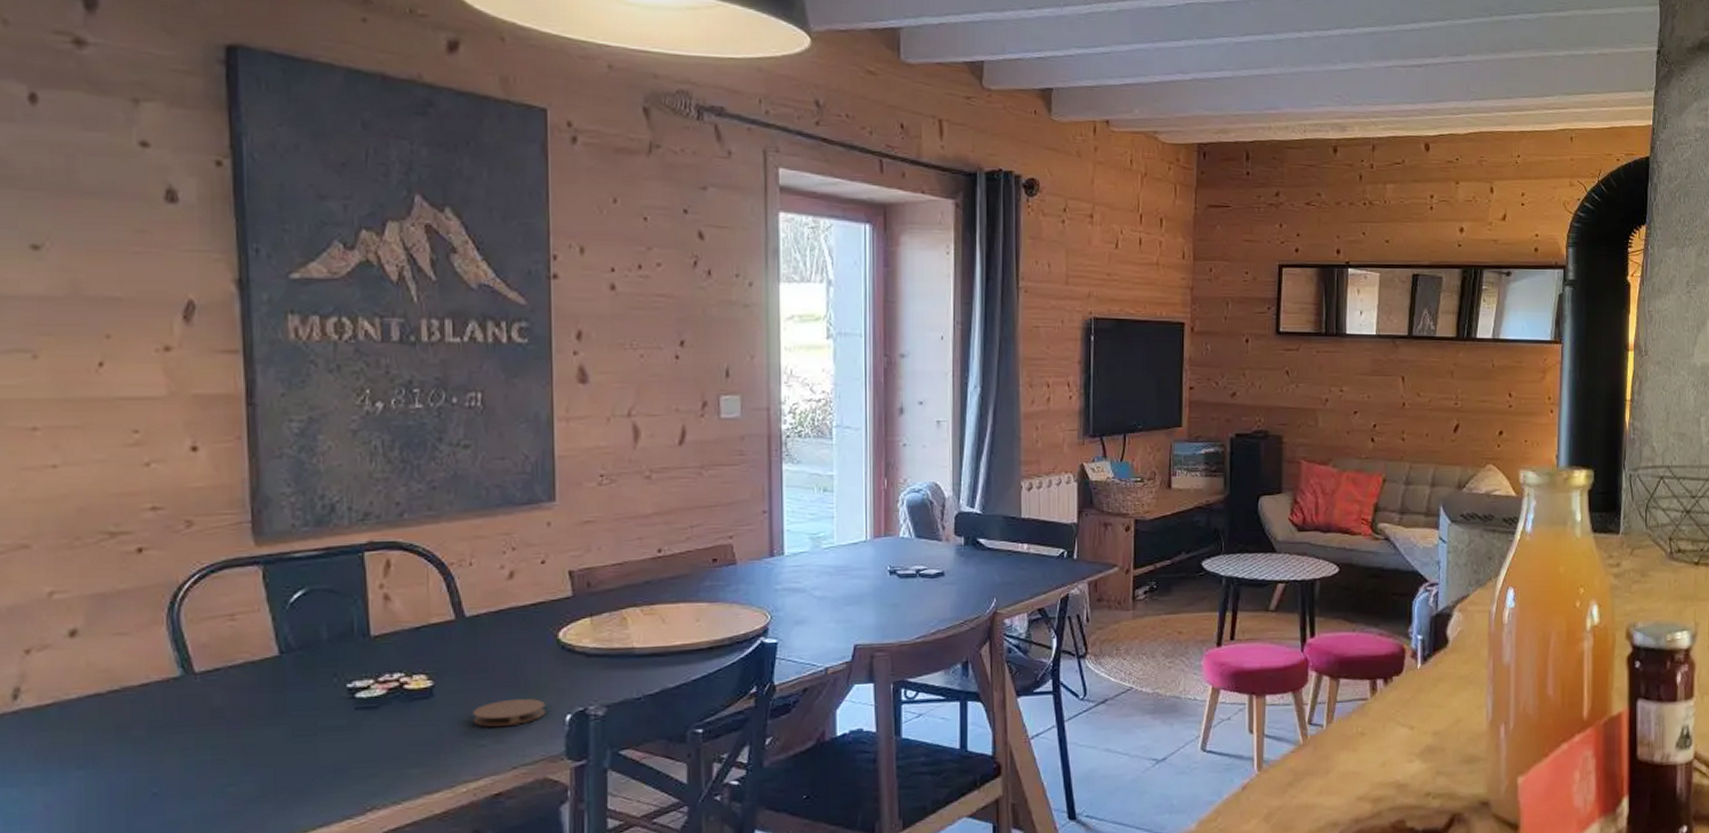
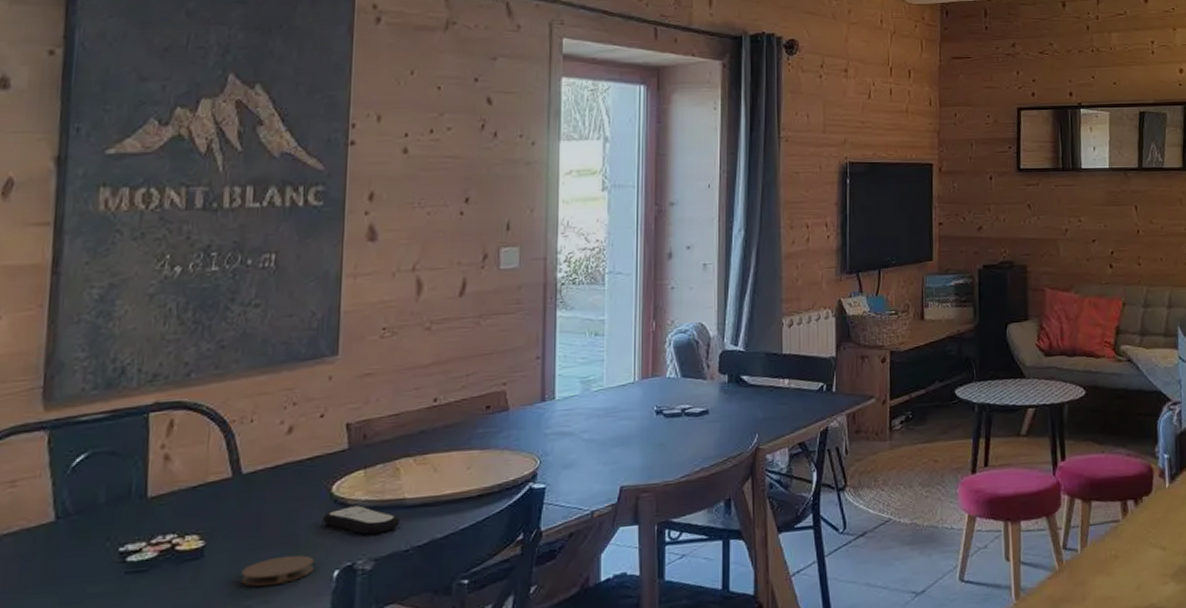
remote control: none [552,652,631,682] -> present [323,505,401,535]

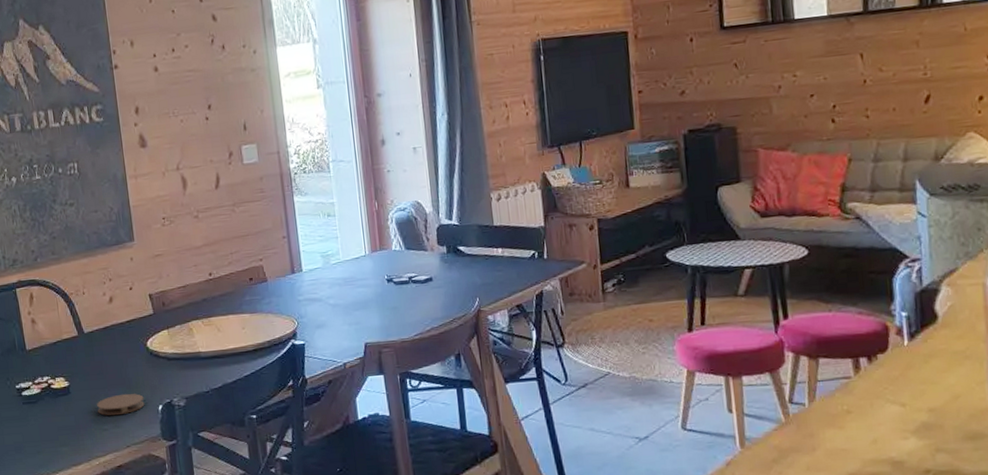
remote control: present [323,505,401,535] -> none [145,357,200,379]

